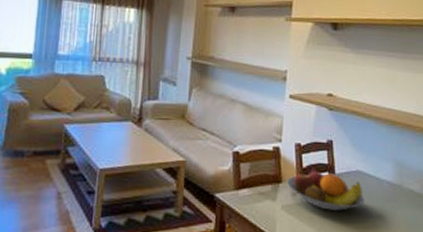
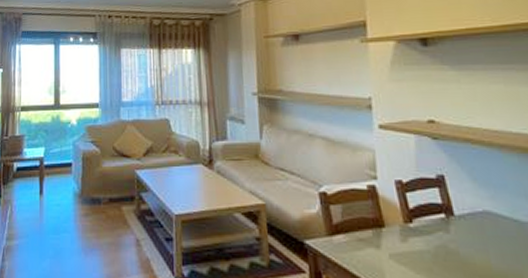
fruit bowl: present [286,169,365,211] -> none [390,210,502,261]

